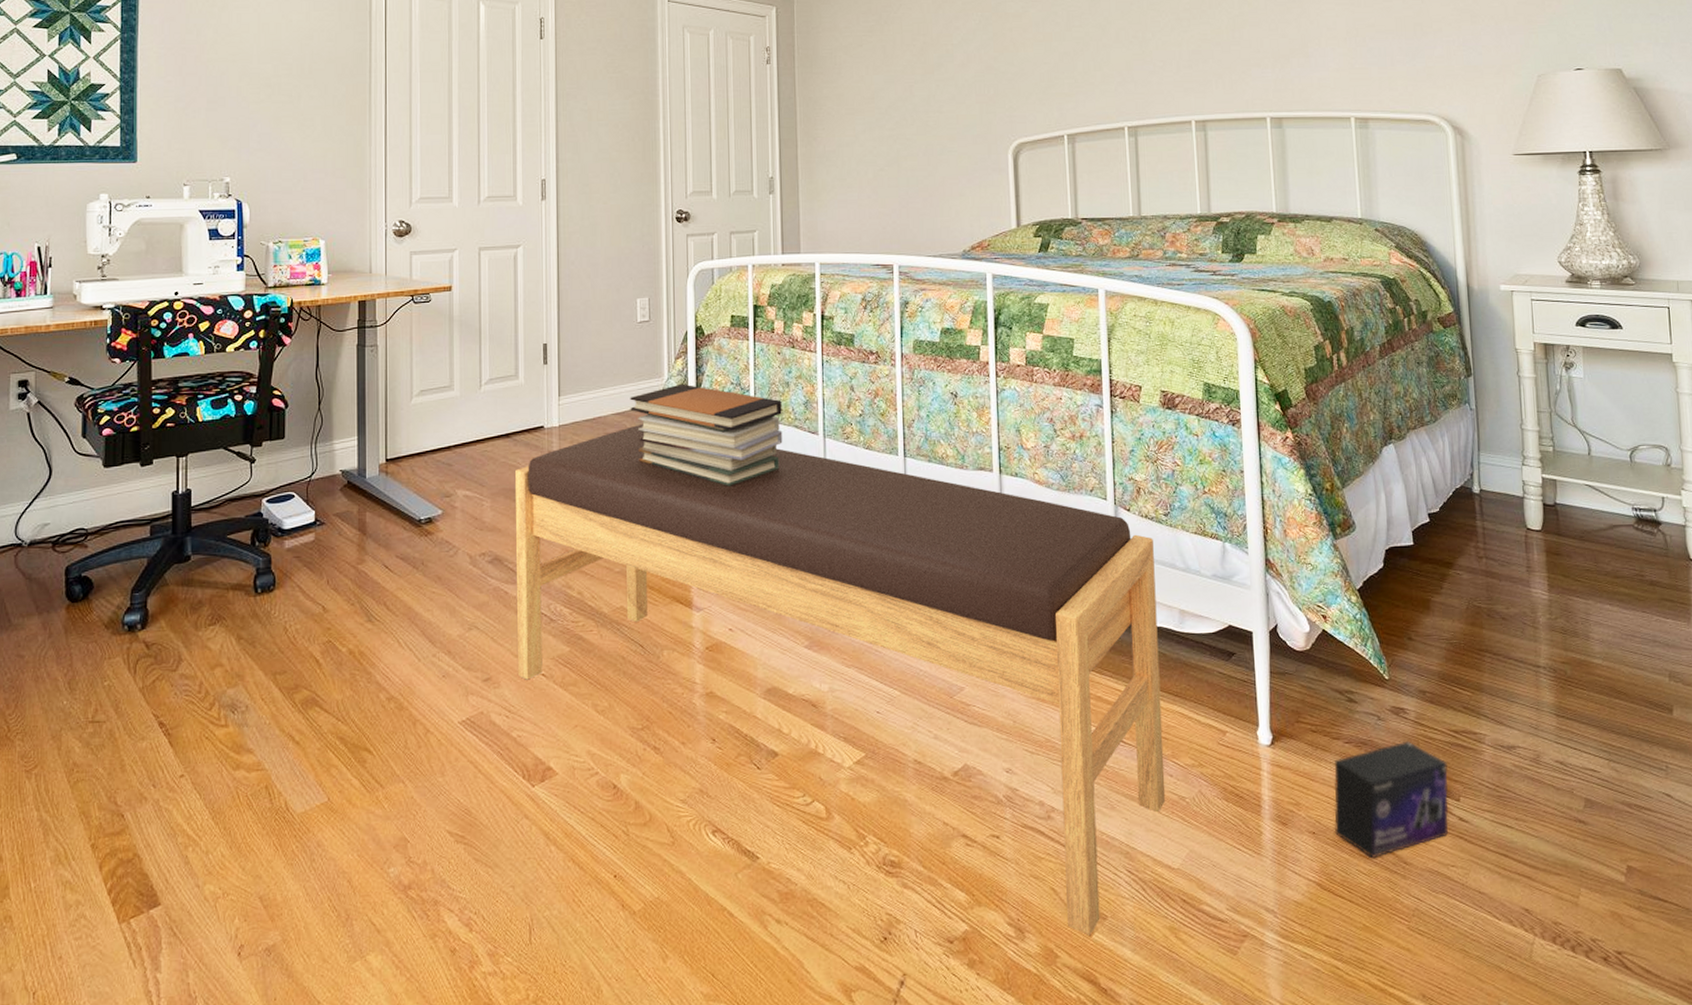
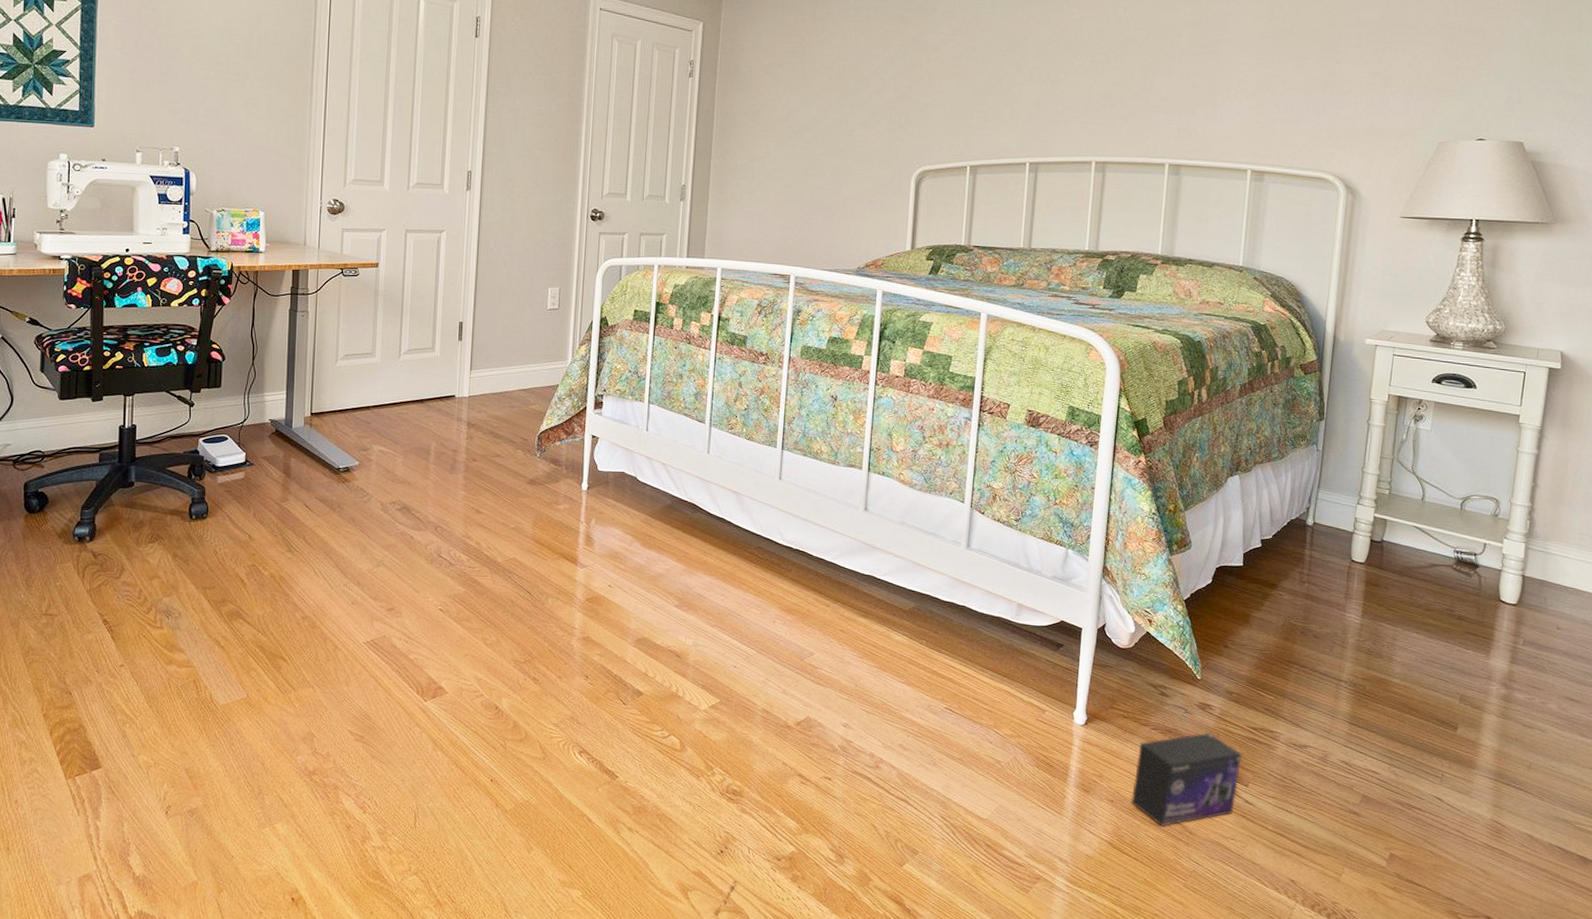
bench: present [514,423,1166,936] -> none [417,400,1002,866]
book stack: present [630,383,783,486] -> none [534,367,674,462]

